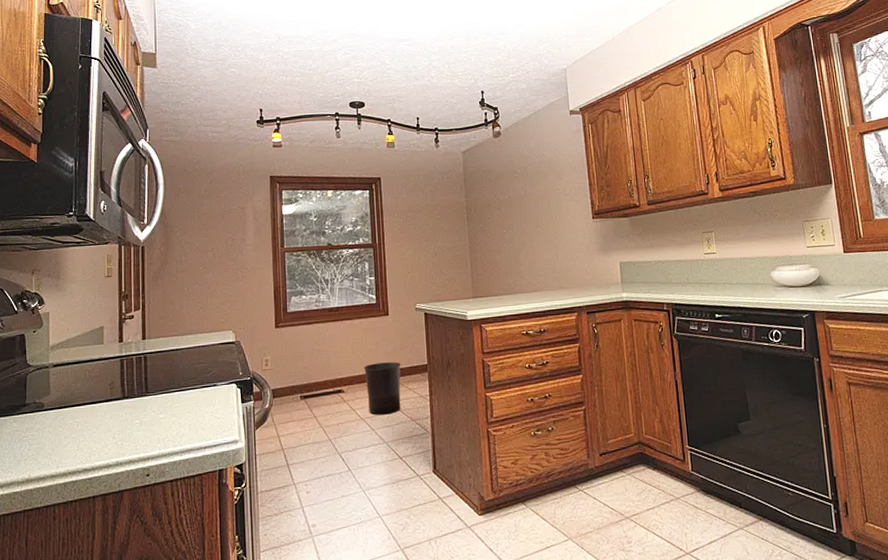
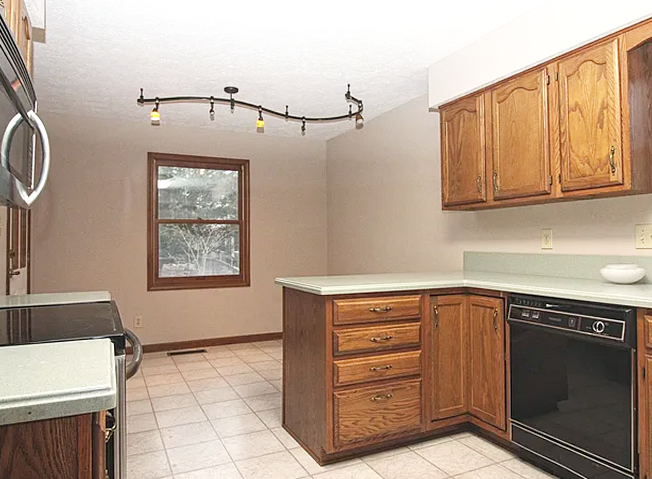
waste bin: present [363,362,401,415] -> none [225,328,259,374]

